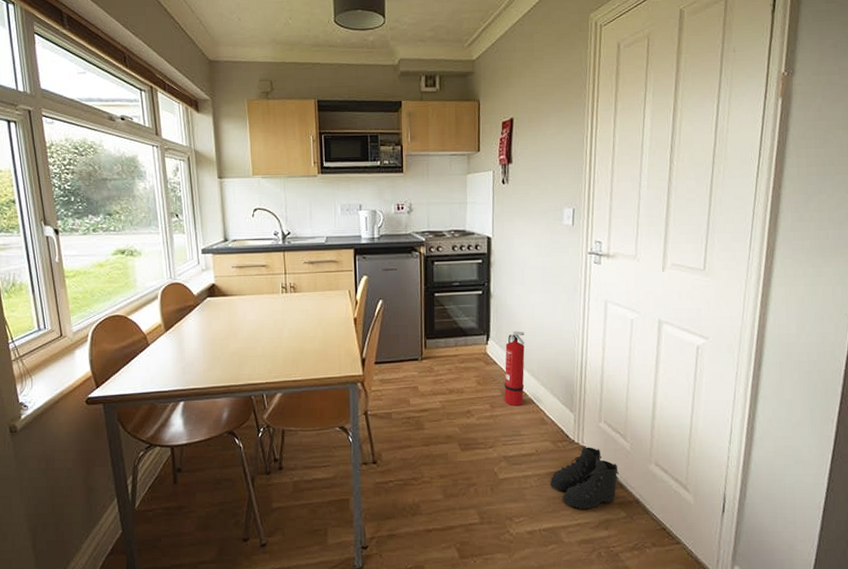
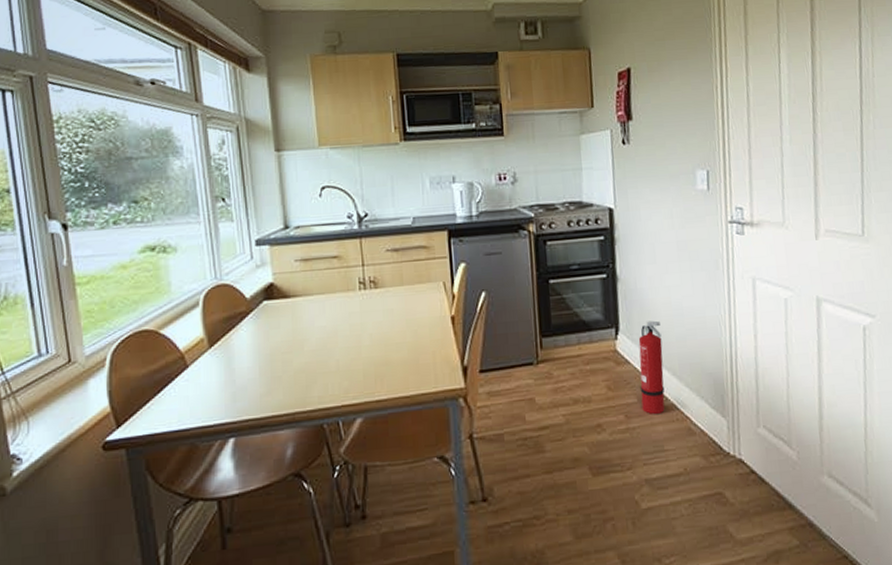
boots: present [550,446,619,510] -> none [704,458,787,541]

